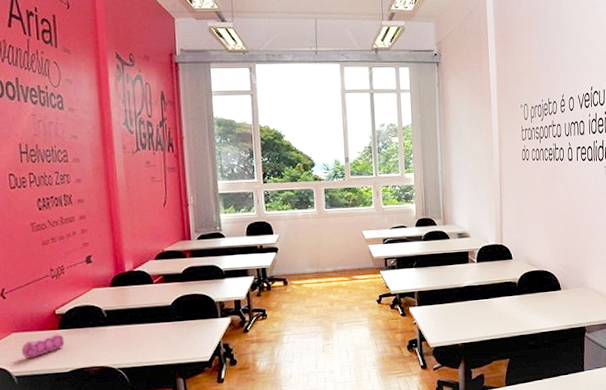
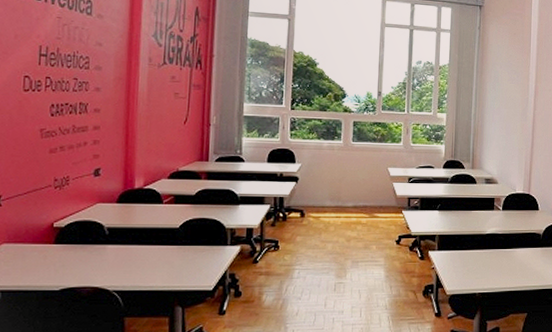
pencil case: present [21,333,65,359] -> none [10,247,59,273]

